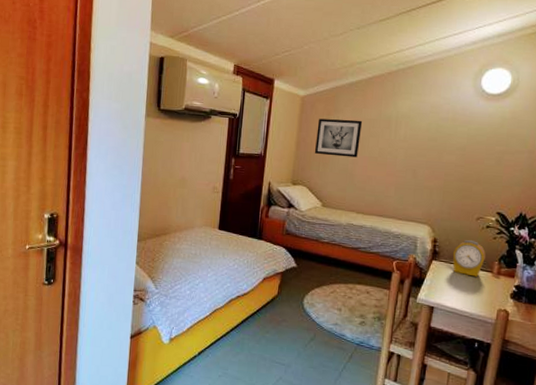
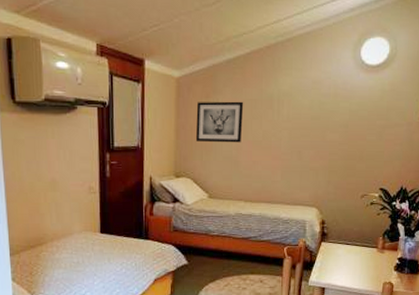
alarm clock: present [452,240,486,277] -> none [340,219,371,254]

